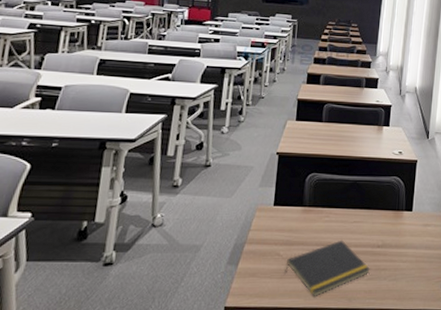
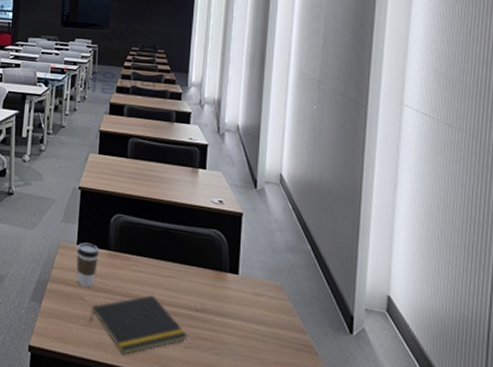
coffee cup: none [273,203,295,242] -> present [76,242,99,287]

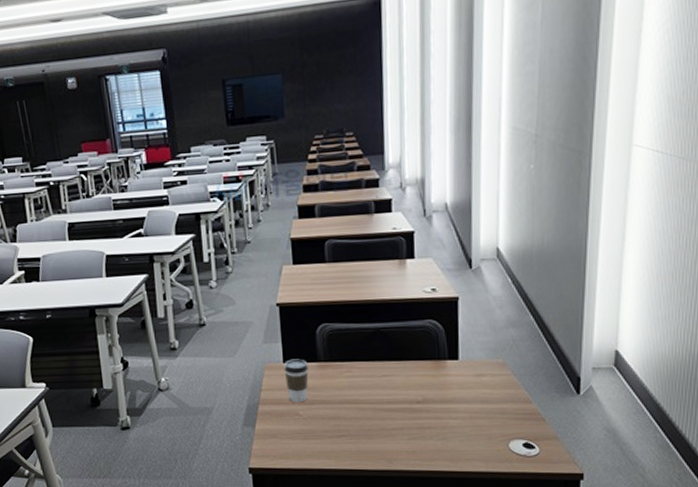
notepad: present [90,294,187,355] -> none [308,396,411,458]

